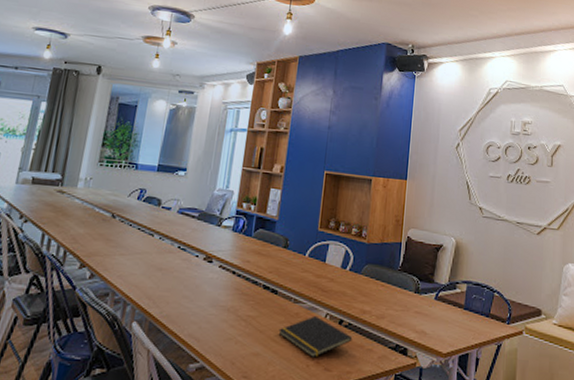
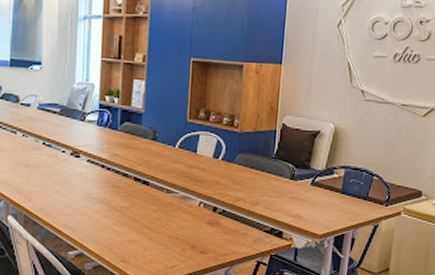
notepad: present [278,315,353,358] -> none [153,204,227,242]

